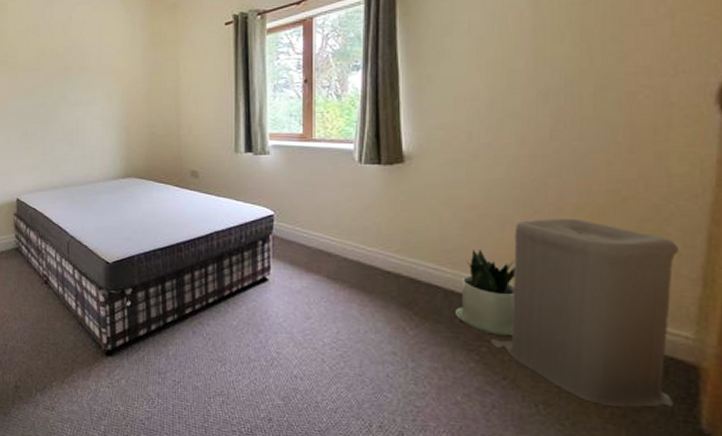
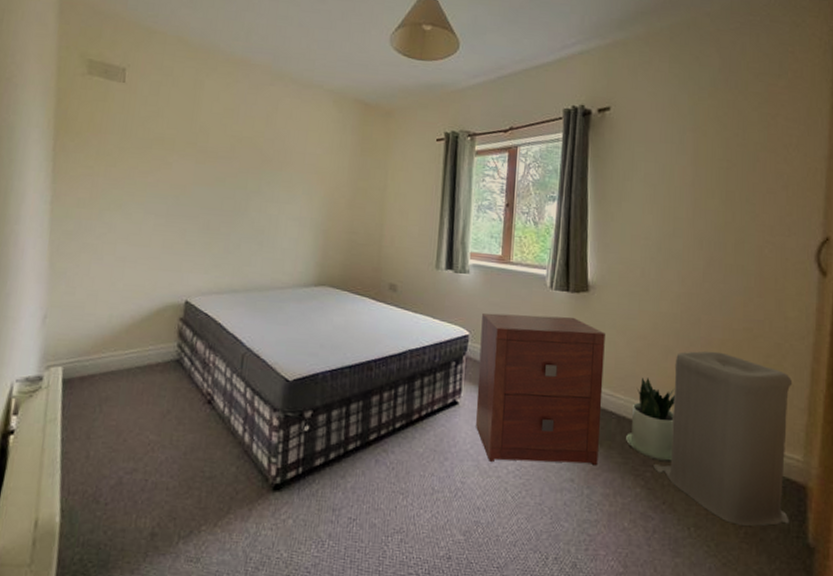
nightstand: none [286,191,426,340] -> present [475,312,605,466]

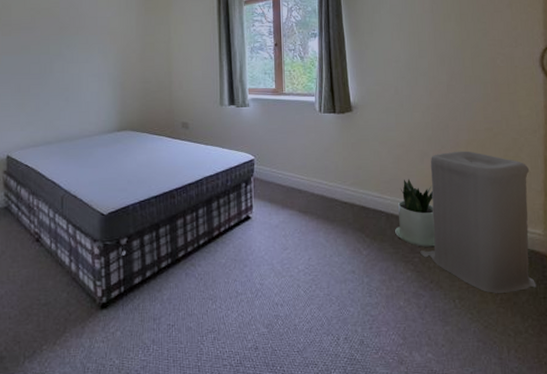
nightstand: present [475,312,605,466] -> none [264,135,373,264]

